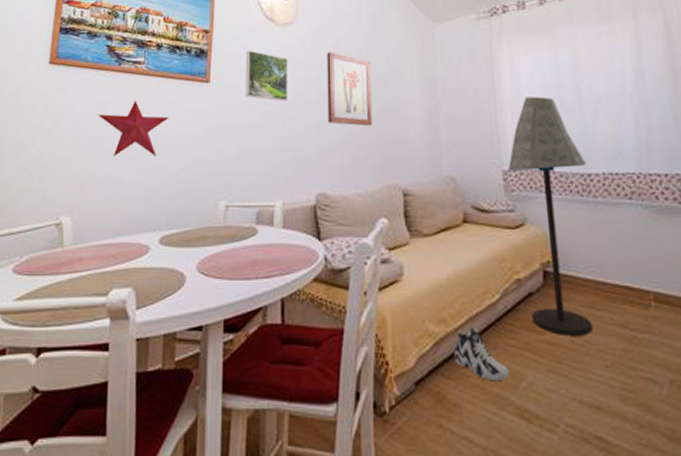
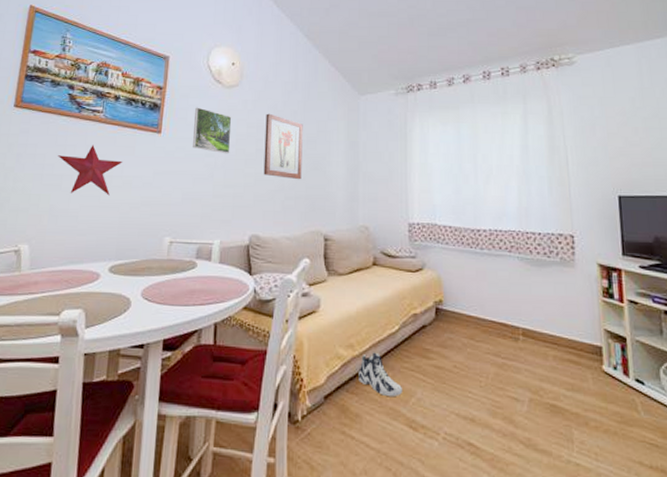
floor lamp: present [507,96,592,336] -> none [412,163,477,362]

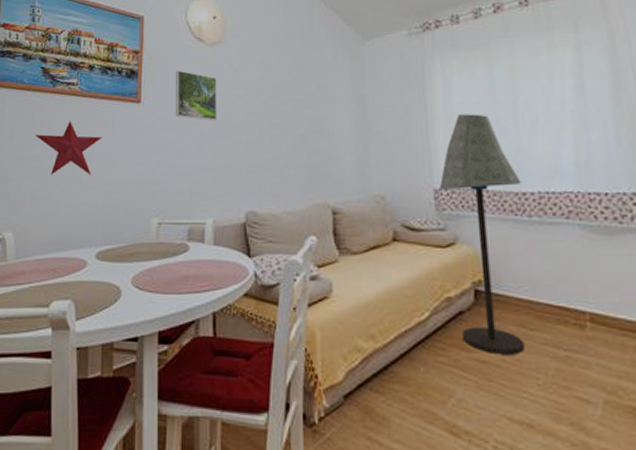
wall art: present [263,113,303,180] -> none [255,70,301,145]
sneaker: present [358,352,403,397] -> none [383,344,440,397]
floor lamp: none [412,163,477,362] -> present [439,114,524,355]

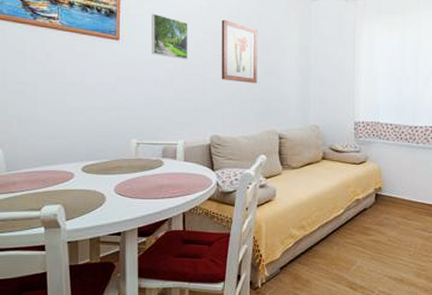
decorative star: present [35,121,102,175] -> none [19,52,84,102]
wall art: none [255,70,301,145] -> present [221,19,258,84]
floor lamp: present [439,114,524,355] -> none [358,66,415,236]

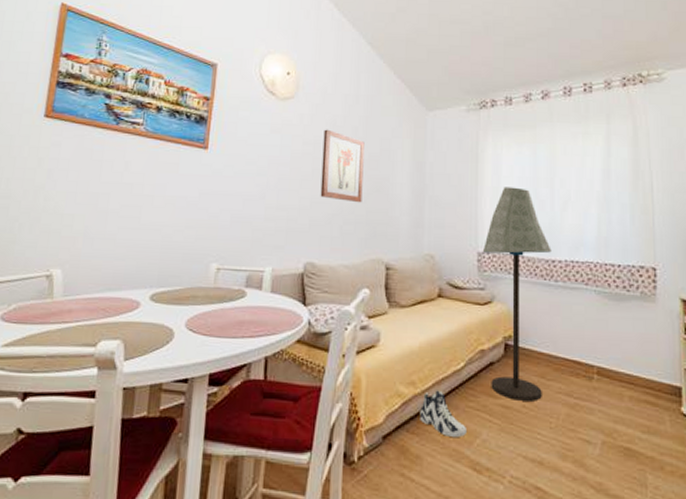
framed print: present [152,13,188,60] -> none [243,121,286,174]
sneaker: none [309,231,346,266] -> present [420,390,468,438]
floor lamp: none [358,66,415,236] -> present [482,187,552,401]

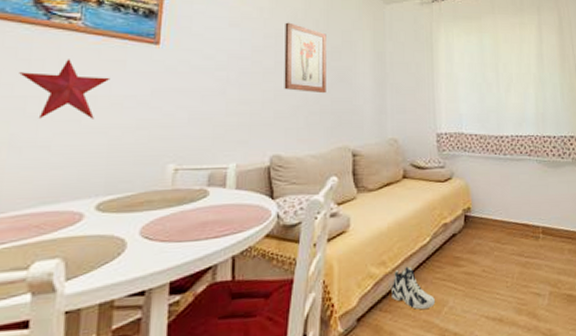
decorative star: none [93,161,165,217] -> present [19,59,111,119]
floor lamp: present [482,187,552,401] -> none [440,73,500,266]

